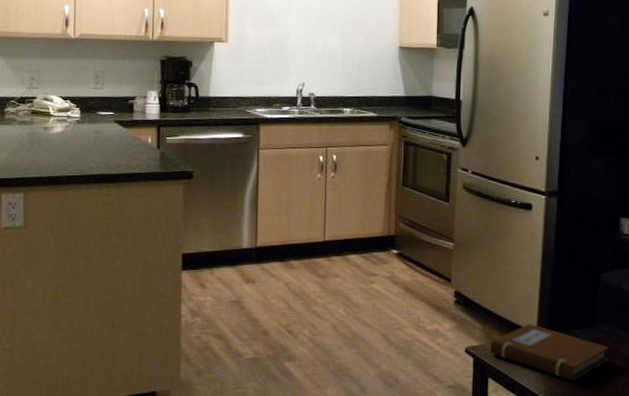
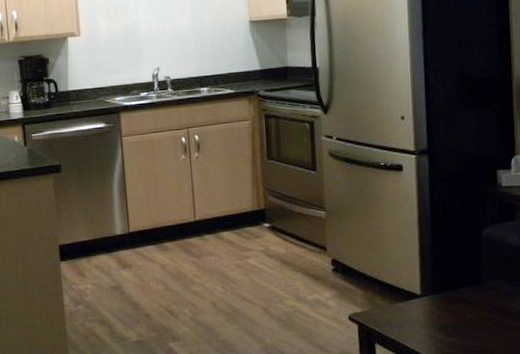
notebook: present [490,323,609,380] -> none [374,285,500,340]

